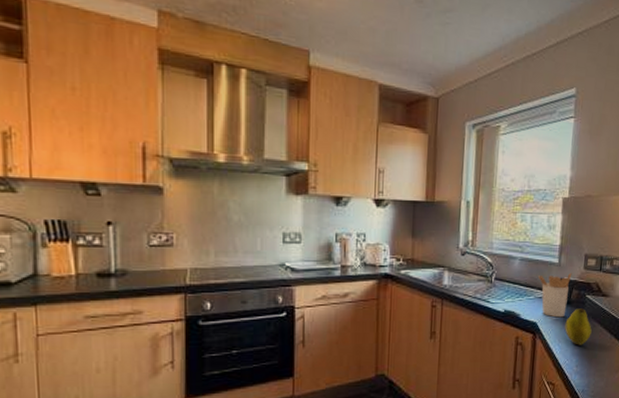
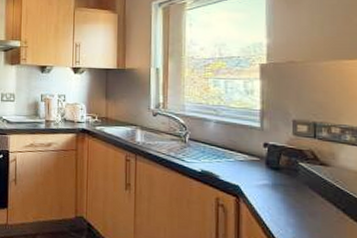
utensil holder: present [538,272,572,318] -> none [238,137,278,184]
fruit: present [564,308,592,345] -> none [274,175,310,216]

